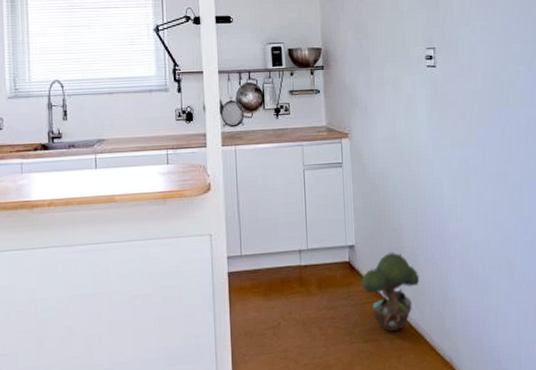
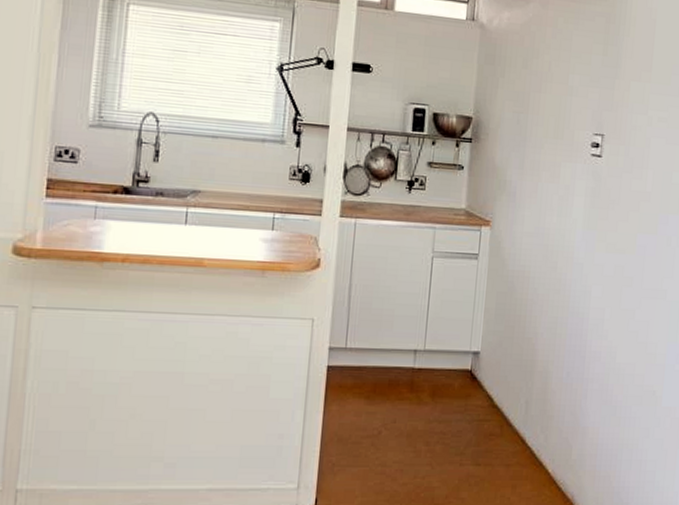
decorative tree: present [361,252,420,331] -> none [481,365,550,456]

